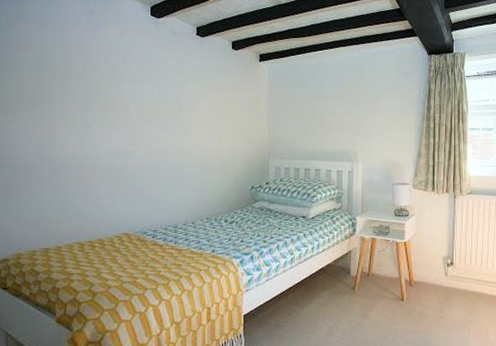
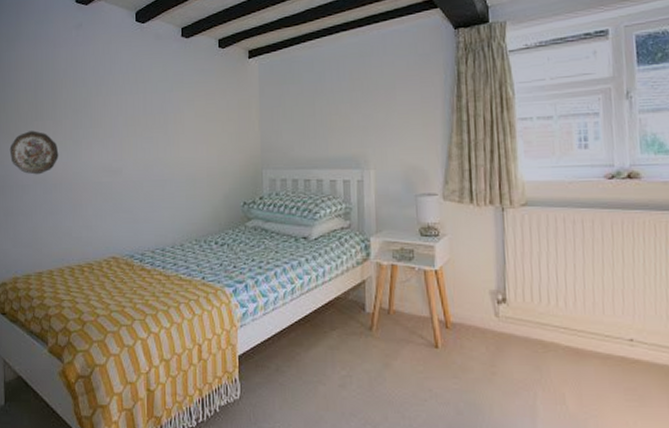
decorative plate: none [10,111,67,155] -> present [9,131,59,175]

